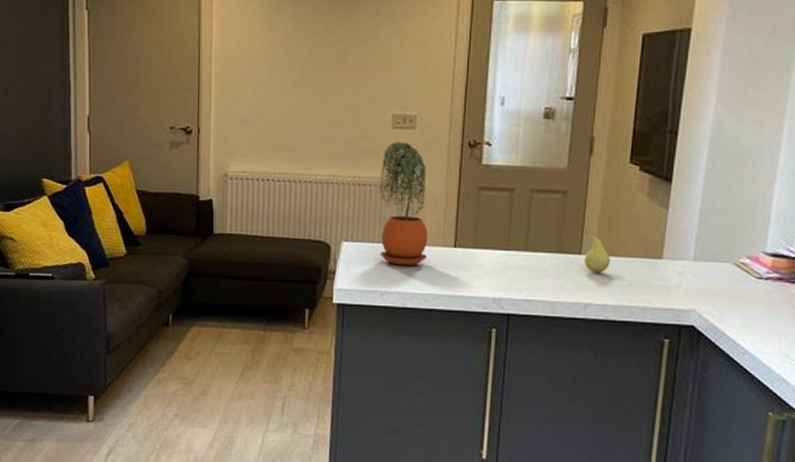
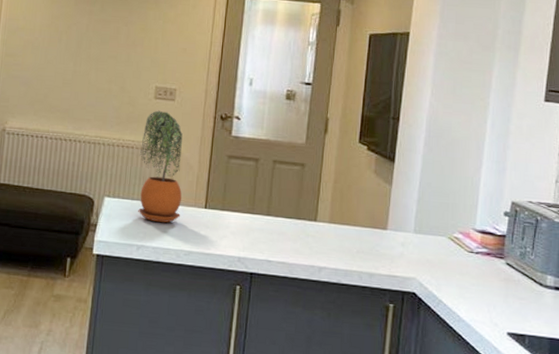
fruit: present [584,231,610,273] -> none [319,200,342,240]

